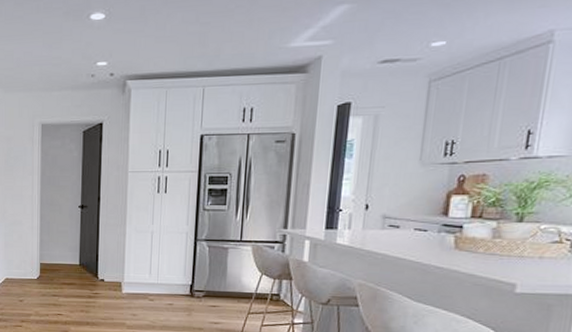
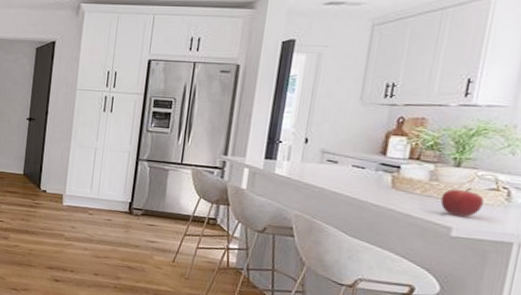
fruit: none [504,242,547,273] -> present [440,187,484,218]

